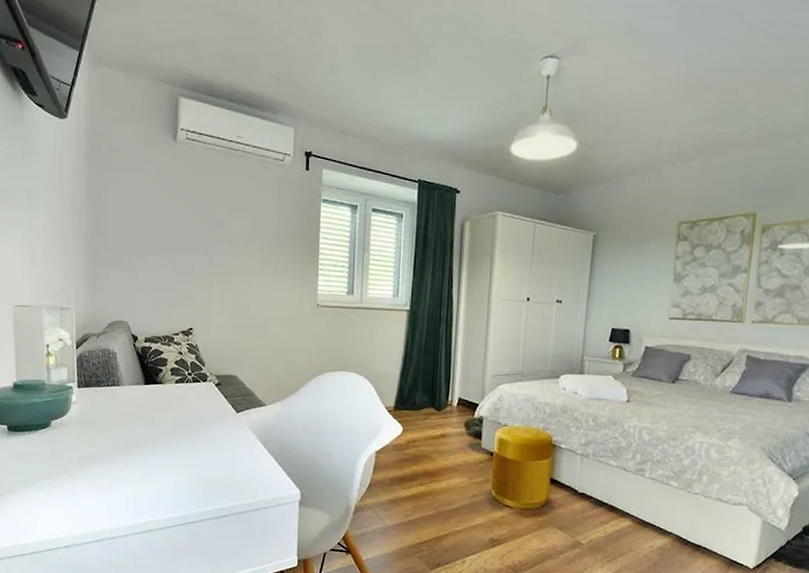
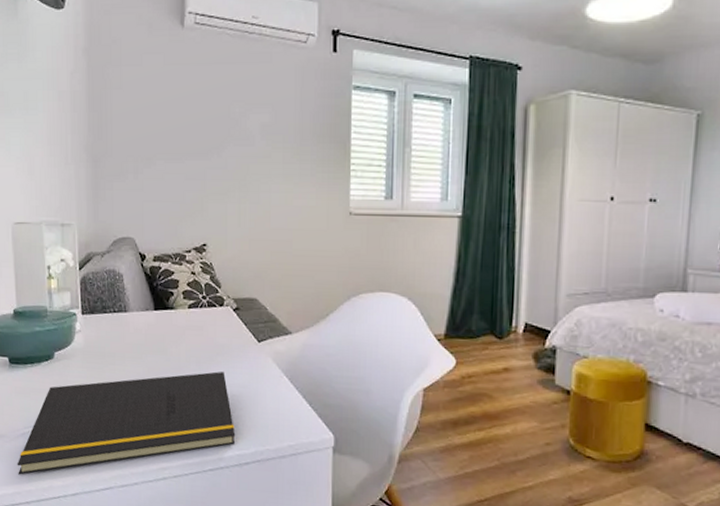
notepad: none [13,438,215,531] -> present [17,371,236,475]

